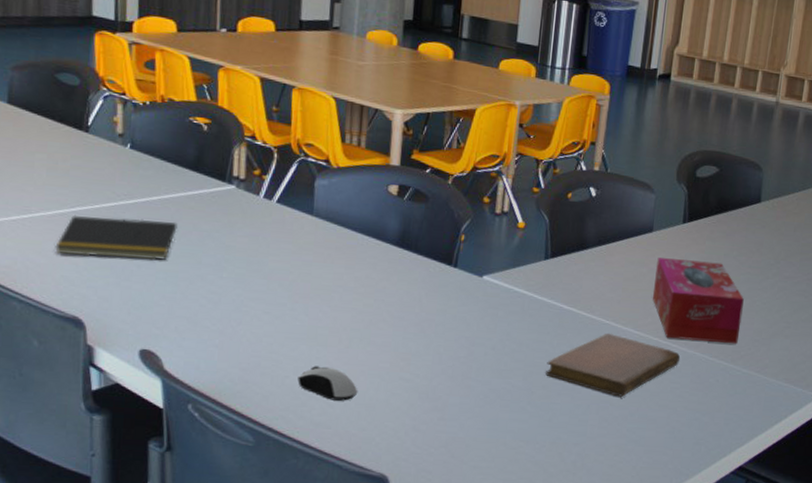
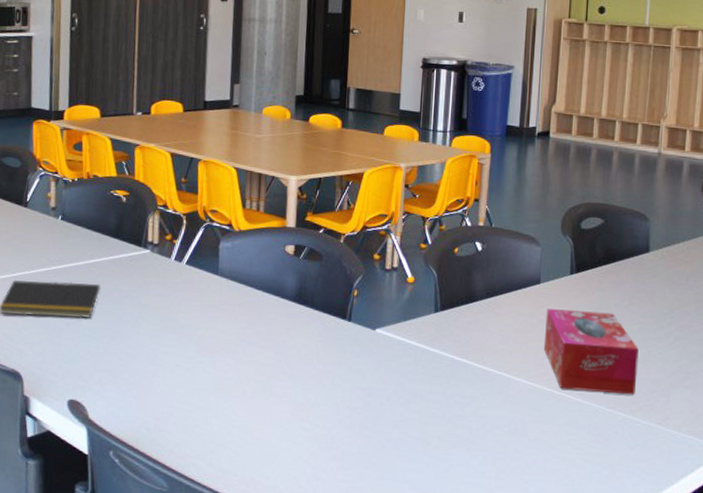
computer mouse: present [298,366,358,401] -> none [206,415,262,450]
notebook: present [545,333,681,397] -> none [439,384,576,448]

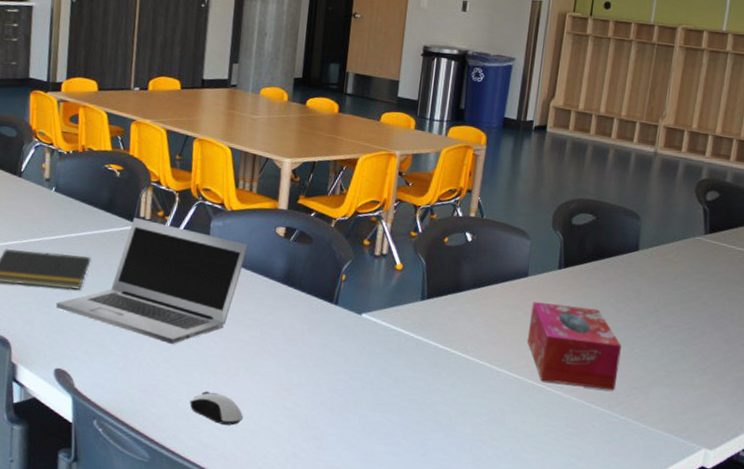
laptop: none [67,243,259,370] -> present [56,218,249,345]
computer mouse: none [206,415,262,450] -> present [190,391,244,426]

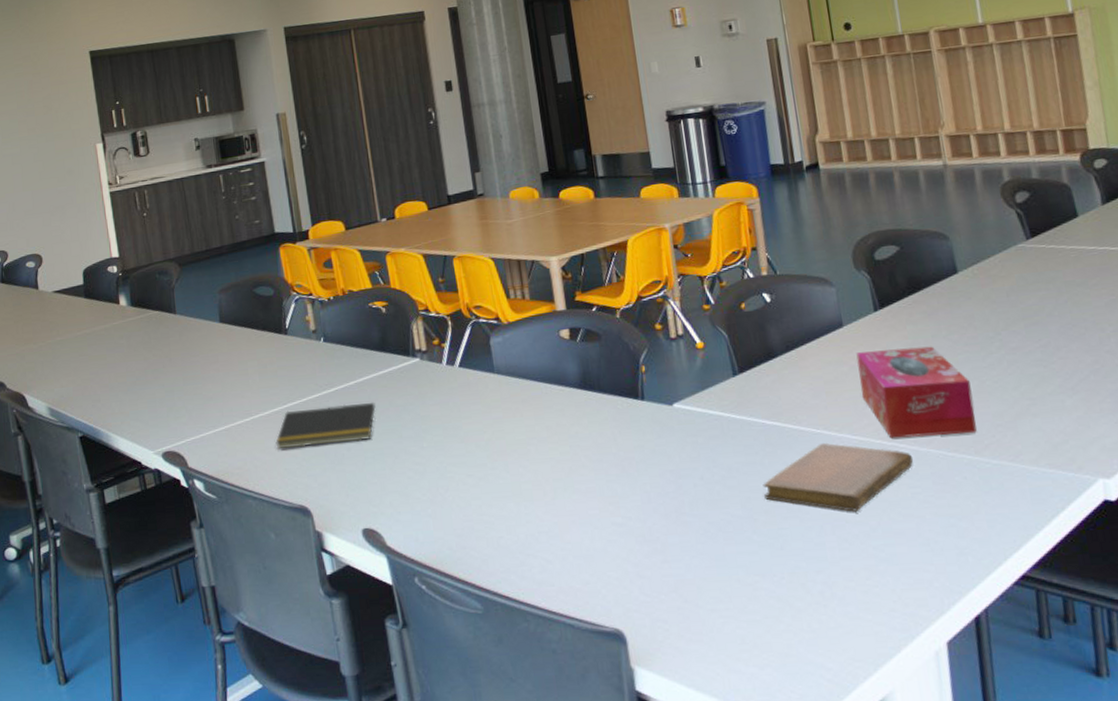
laptop: present [56,218,249,345] -> none [350,351,536,479]
computer mouse: present [190,391,244,426] -> none [512,521,574,556]
notebook: none [419,373,556,437] -> present [763,442,914,512]

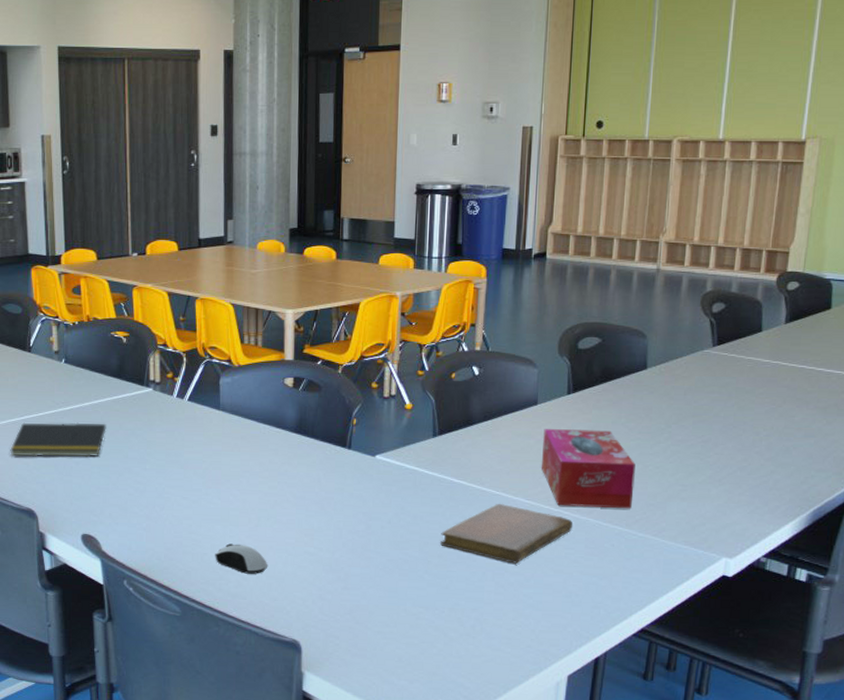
computer mouse: none [512,521,574,556] -> present [215,543,268,574]

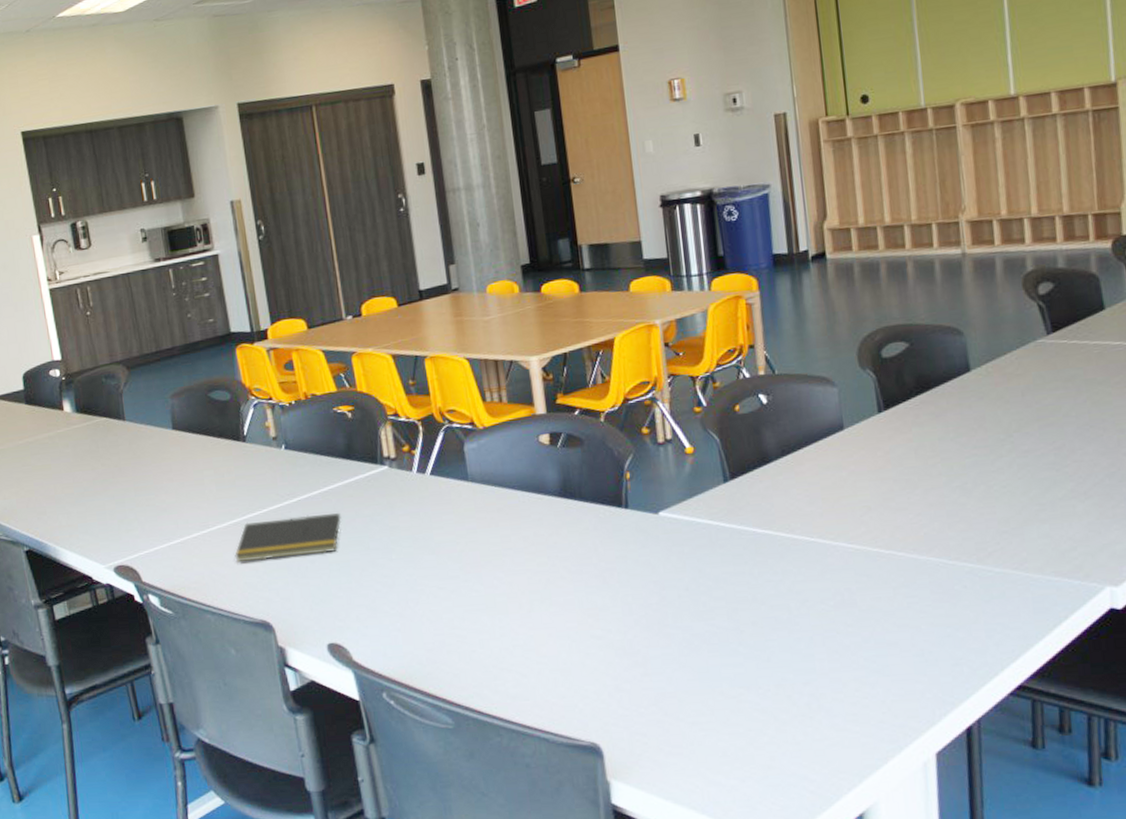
computer mouse: present [215,543,268,574] -> none [485,635,550,670]
notebook: present [439,503,573,564] -> none [751,551,912,623]
tissue box: present [541,429,635,509] -> none [856,449,980,547]

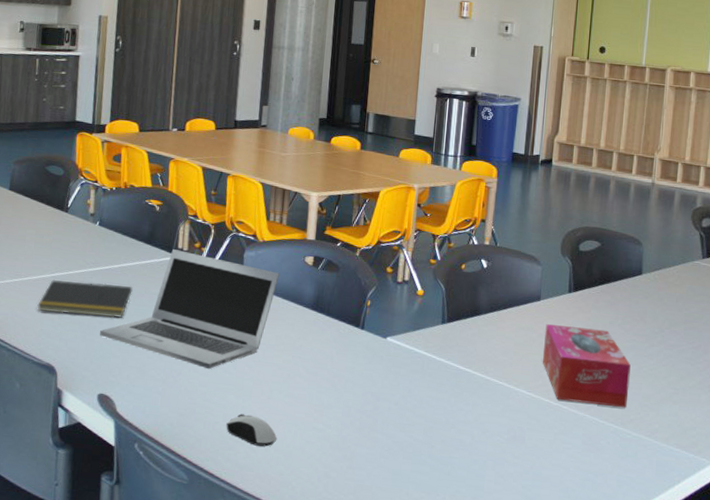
laptop: none [314,458,513,592] -> present [100,249,280,370]
computer mouse: none [485,635,550,670] -> present [226,414,277,447]
tissue box: none [856,449,980,547] -> present [542,324,631,408]

